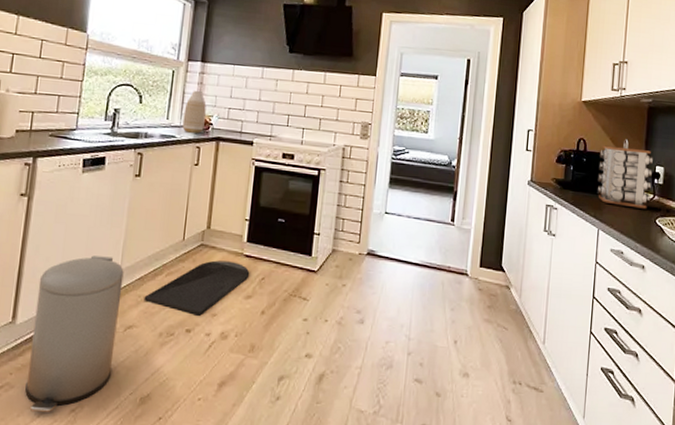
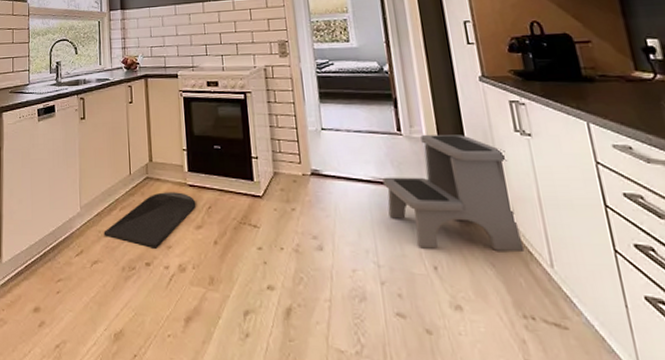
pedal bin: present [25,255,124,412] -> none [16,195,86,348]
vase: present [182,90,207,134] -> none [113,35,132,74]
step stool: none [427,227,533,331] -> present [382,135,525,251]
spice rack: present [596,138,653,209] -> none [562,12,652,93]

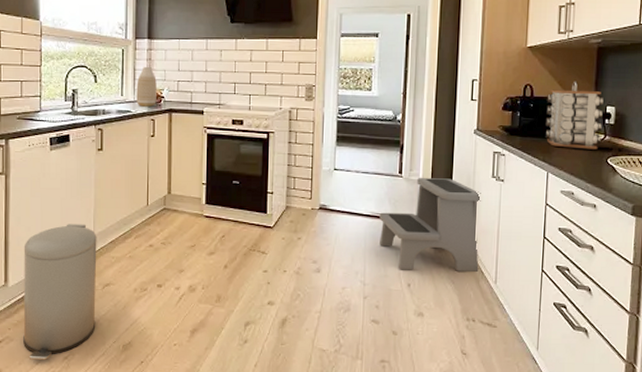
pedal bin: none [16,195,86,348] -> present [23,224,97,360]
door mat: present [103,192,195,248] -> none [117,222,210,272]
vase: none [113,35,132,74] -> present [136,66,157,107]
spice rack: none [562,12,652,93] -> present [545,81,604,150]

